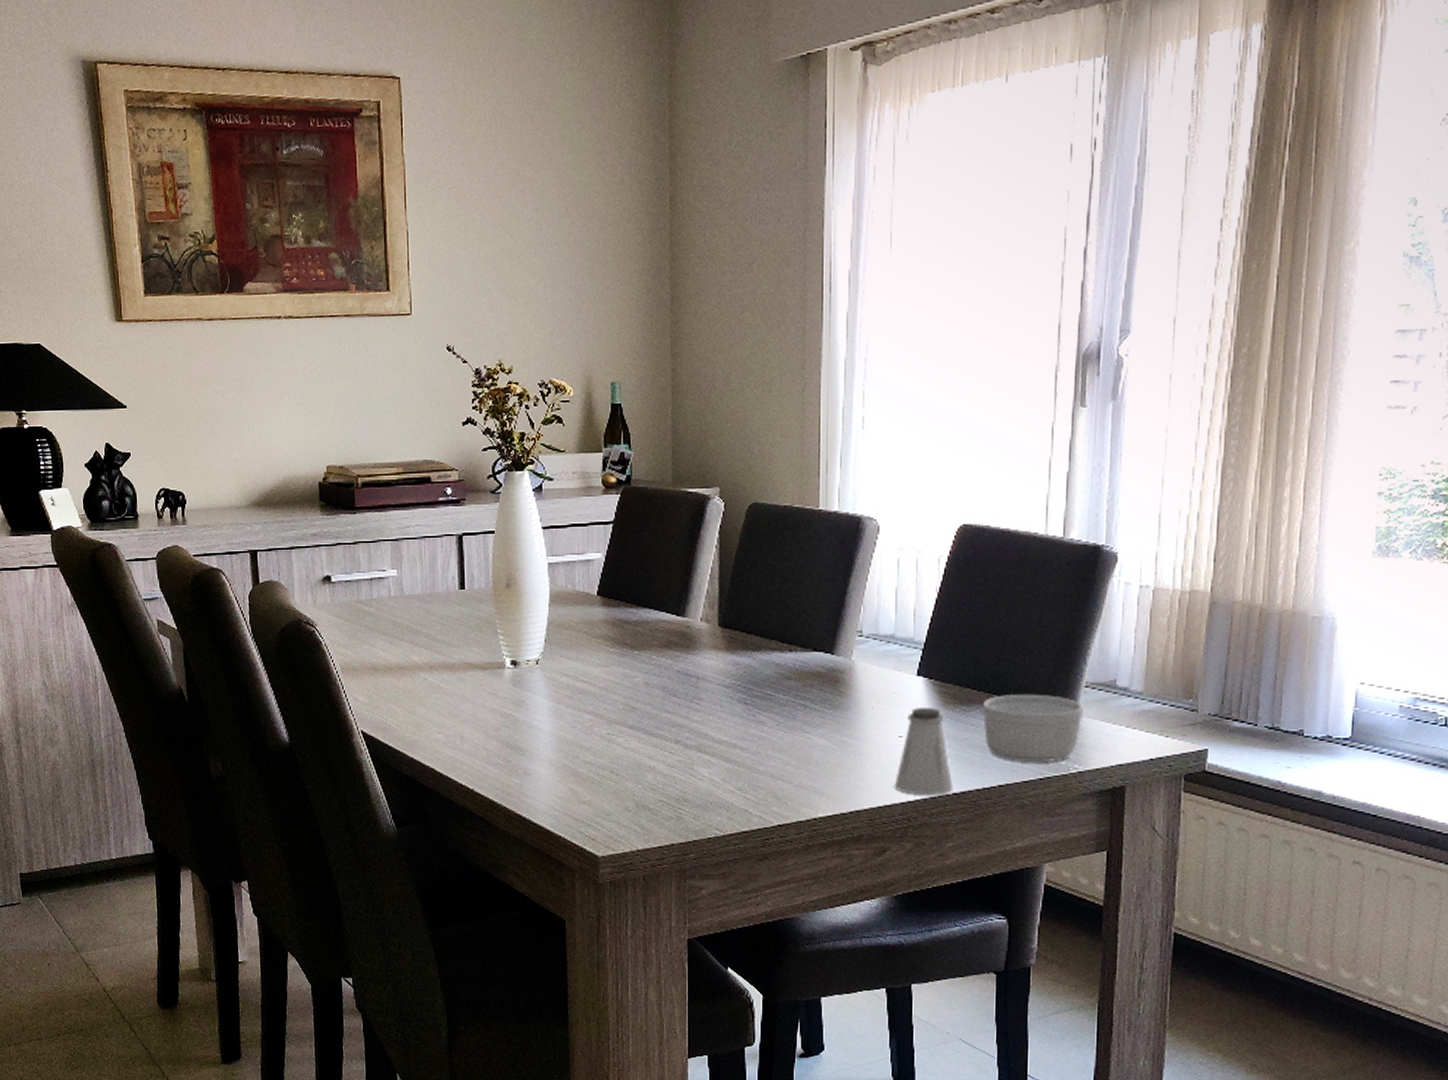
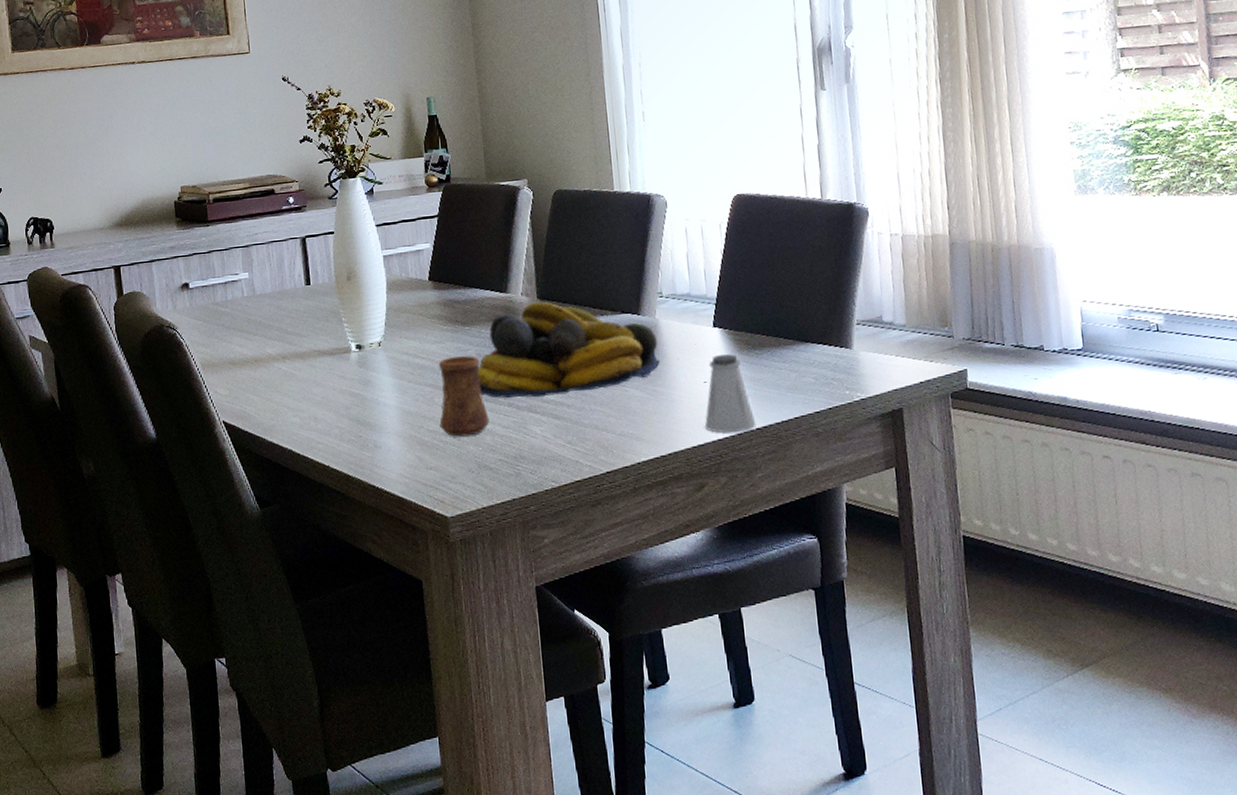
cup: none [597,684,653,772] -> present [438,356,490,437]
fruit bowl: none [644,630,852,737] -> present [477,301,661,399]
ramekin: present [982,693,1083,762] -> none [771,334,858,395]

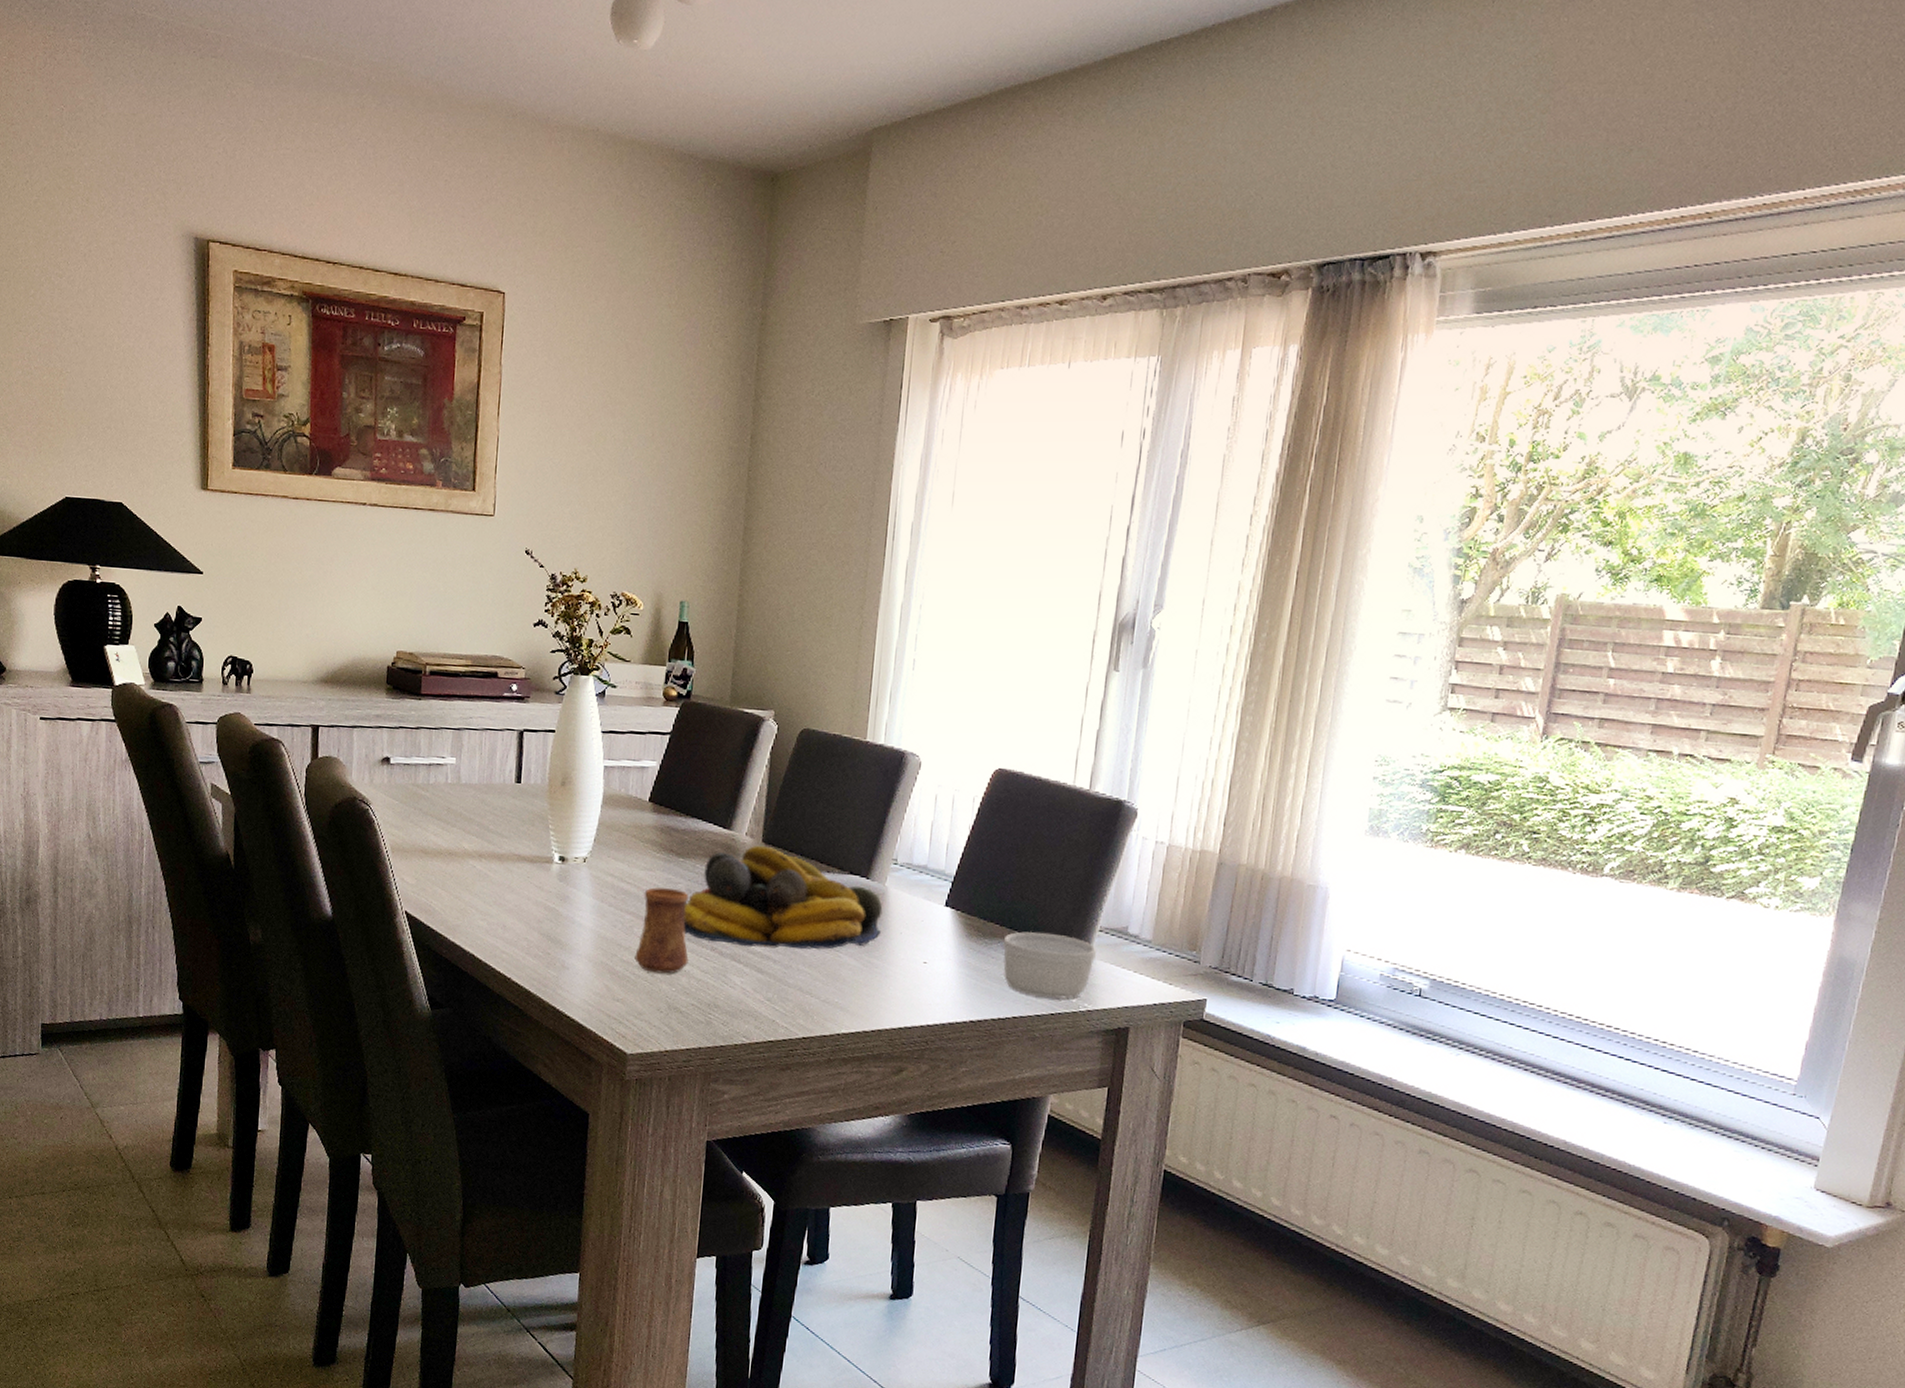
saltshaker: present [704,354,756,433] -> none [915,936,971,1021]
ramekin: none [771,334,858,395] -> present [1002,931,1096,999]

